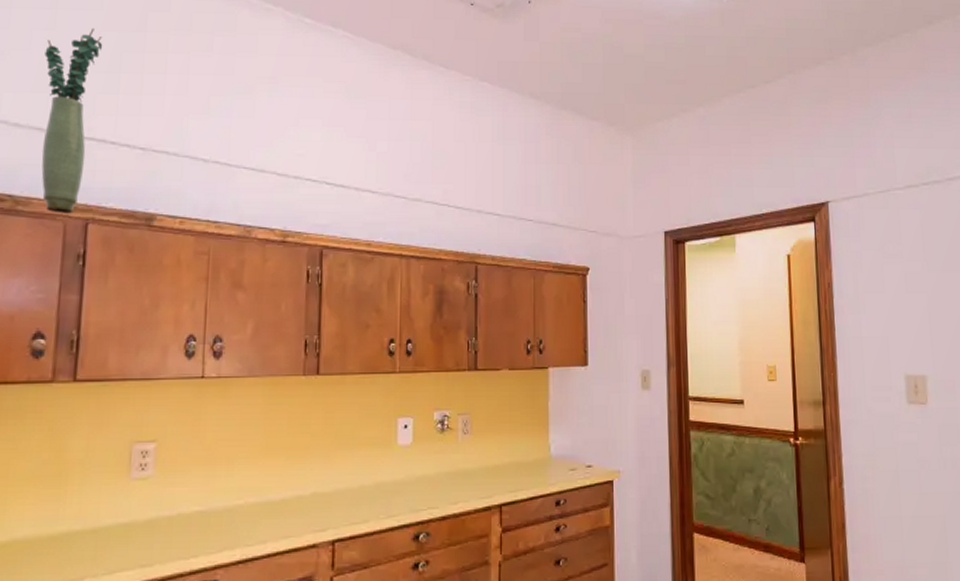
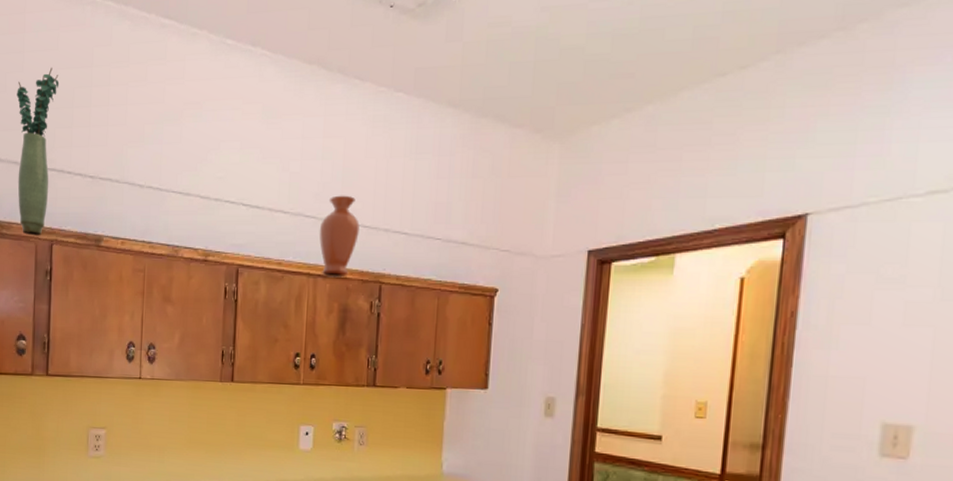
vase: none [410,176,452,259] -> present [319,195,360,278]

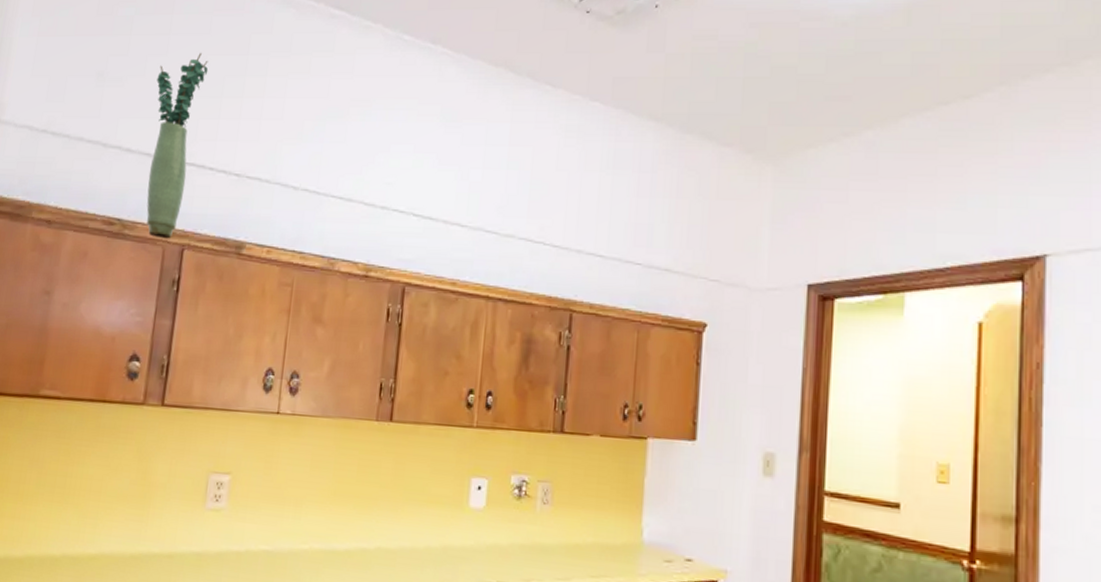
vase: present [319,195,360,278] -> none [500,209,548,303]

